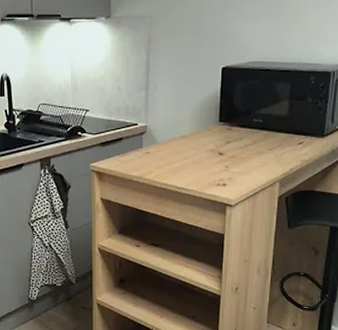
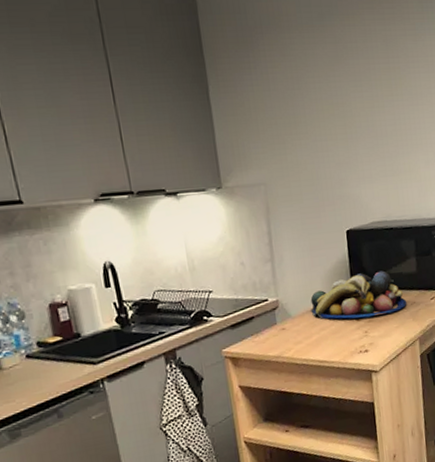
fruit bowl: none [176,110,273,153] -> present [310,270,407,320]

